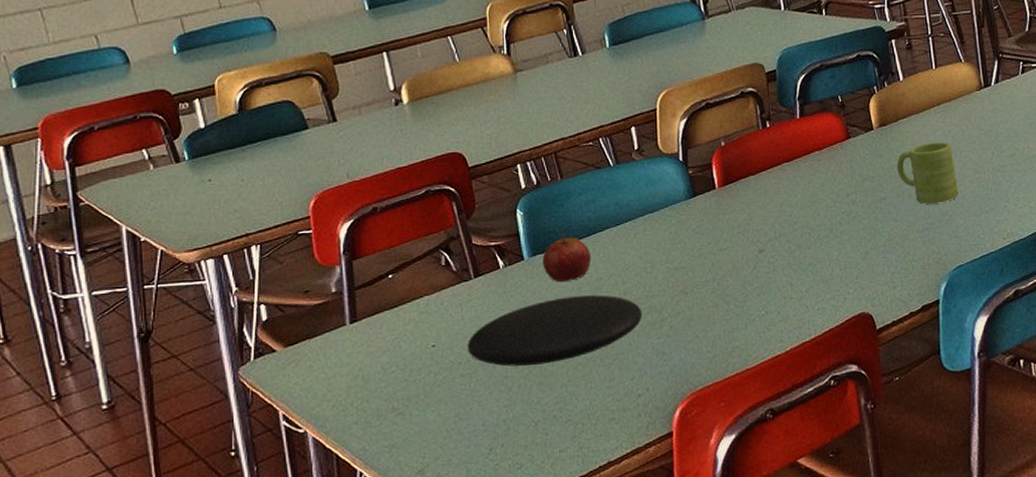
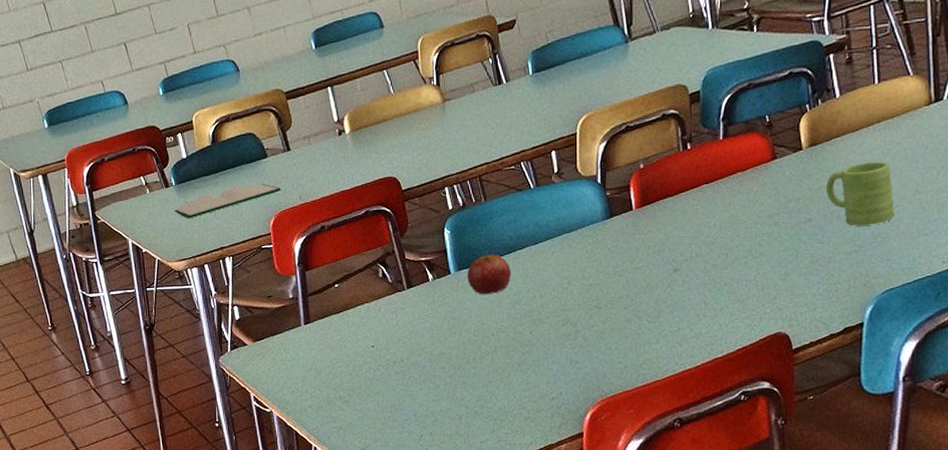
hardback book: none [186,158,324,200] -> present [174,183,281,219]
plate: present [467,295,643,366] -> none [401,307,558,367]

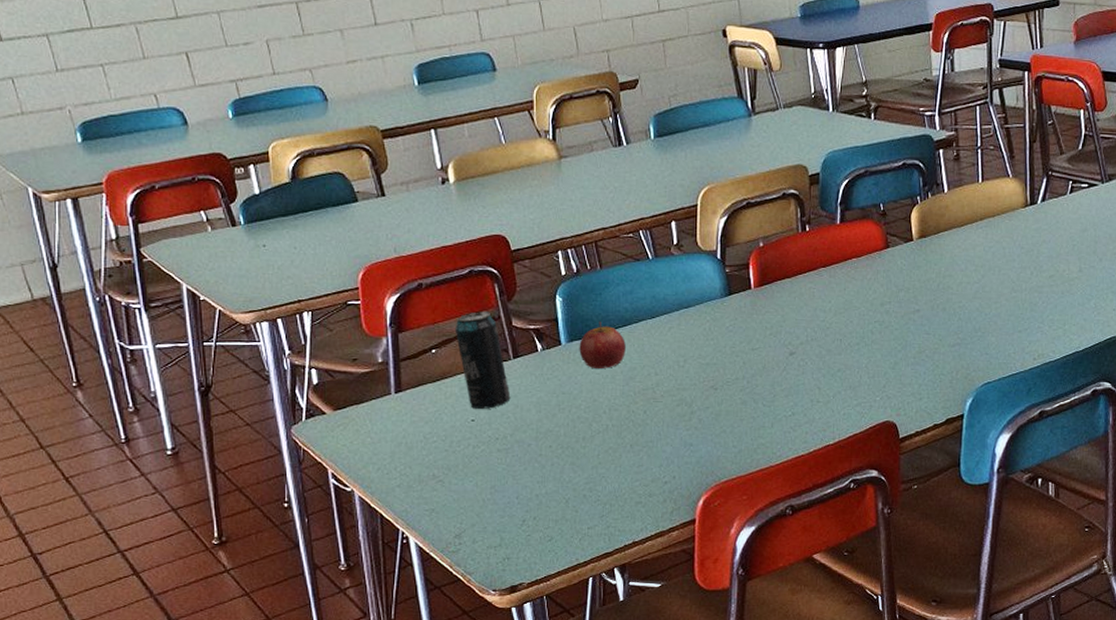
hardback book: present [174,183,281,219] -> none [242,230,372,265]
beverage can: none [354,247,406,336] -> present [454,311,511,409]
mug: present [826,161,894,226] -> none [934,257,993,320]

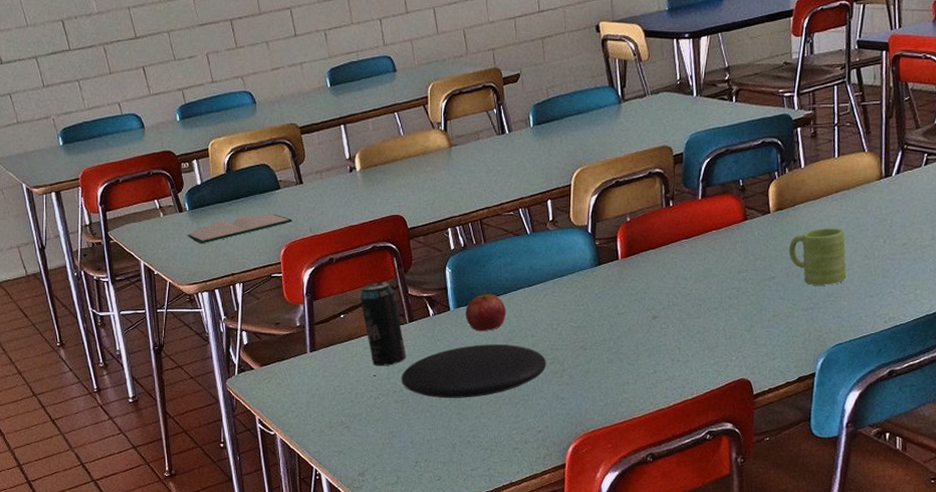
hardback book: none [242,230,372,265] -> present [187,213,292,244]
plate: none [504,384,673,446] -> present [401,344,547,398]
mug: none [934,257,993,320] -> present [789,227,847,285]

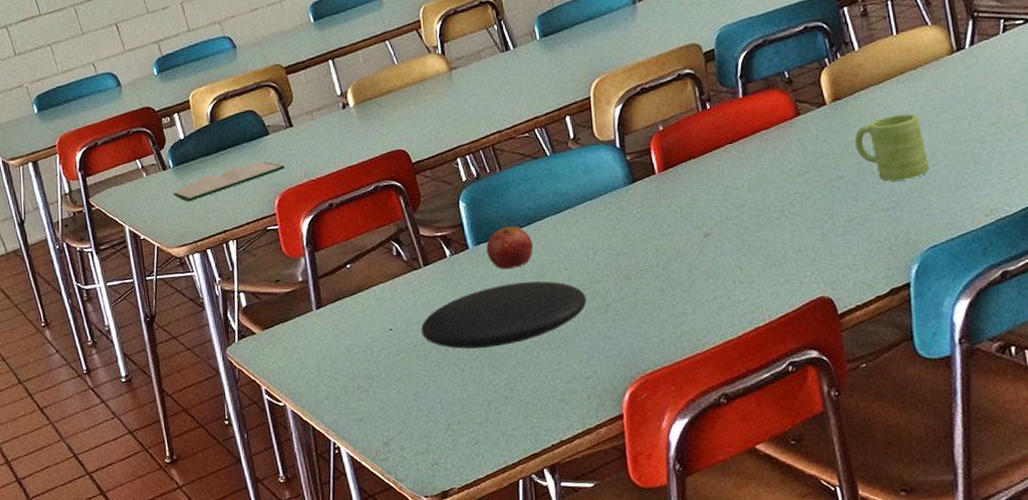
beverage can: present [360,282,407,366] -> none [366,224,425,318]

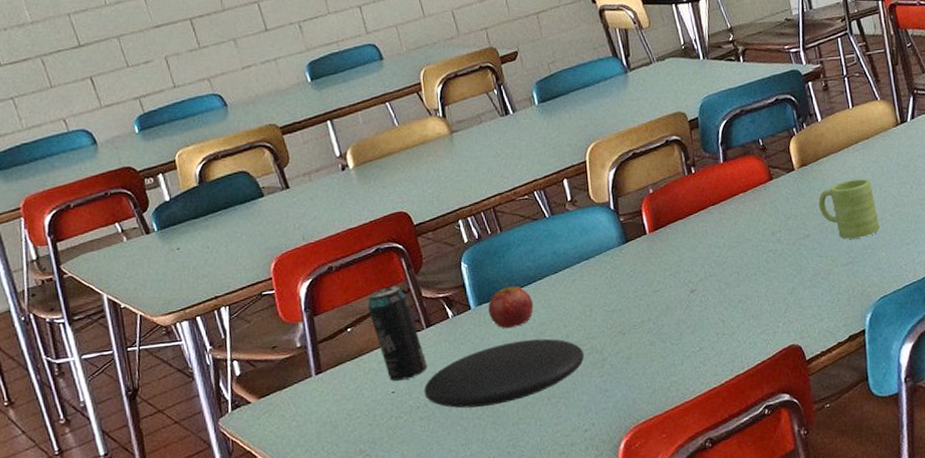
hardback book: present [173,161,285,202] -> none [157,224,281,268]
beverage can: none [366,224,425,318] -> present [367,286,428,381]

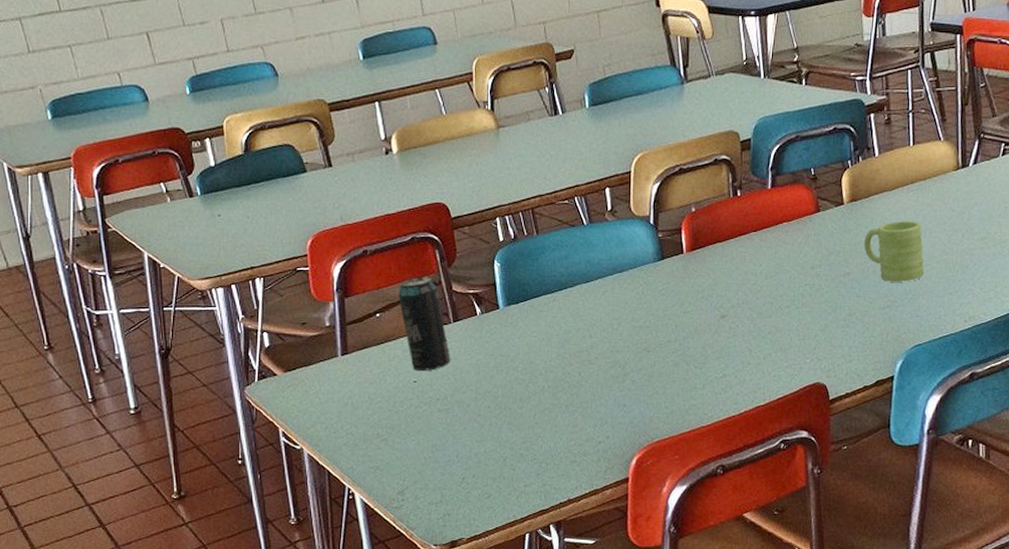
plate: present [424,338,585,408] -> none [445,346,607,406]
apple: present [488,282,533,328] -> none [516,285,561,331]

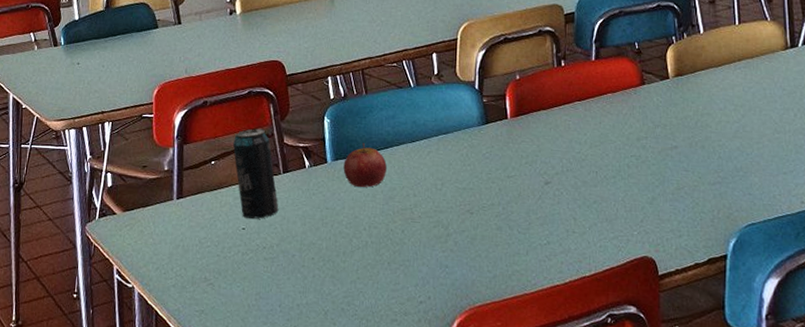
apple: none [516,285,561,331] -> present [343,142,387,187]
mug: present [864,220,924,282] -> none [691,97,755,159]

